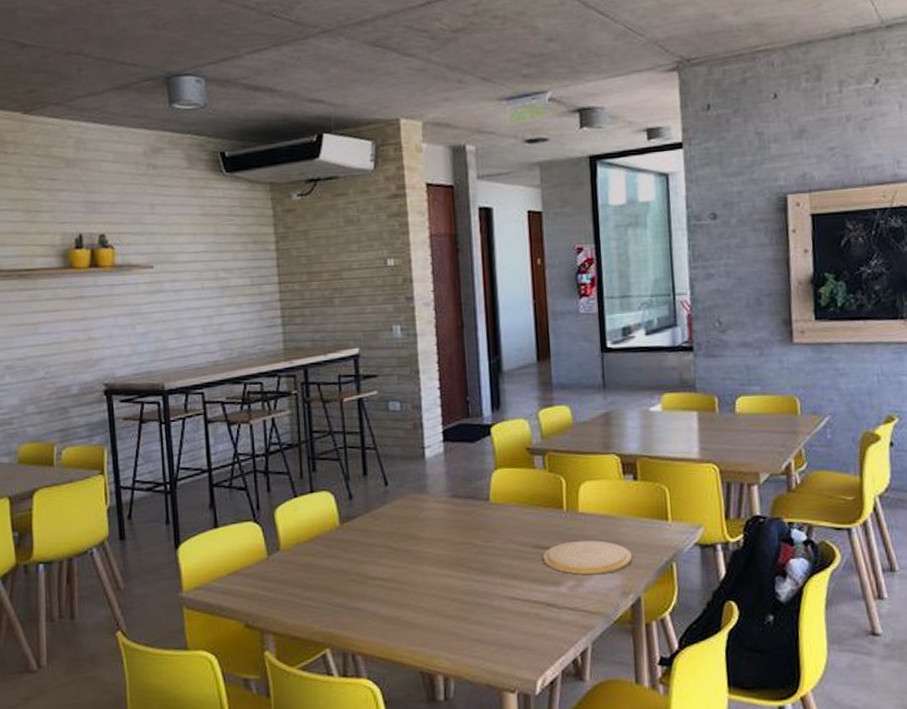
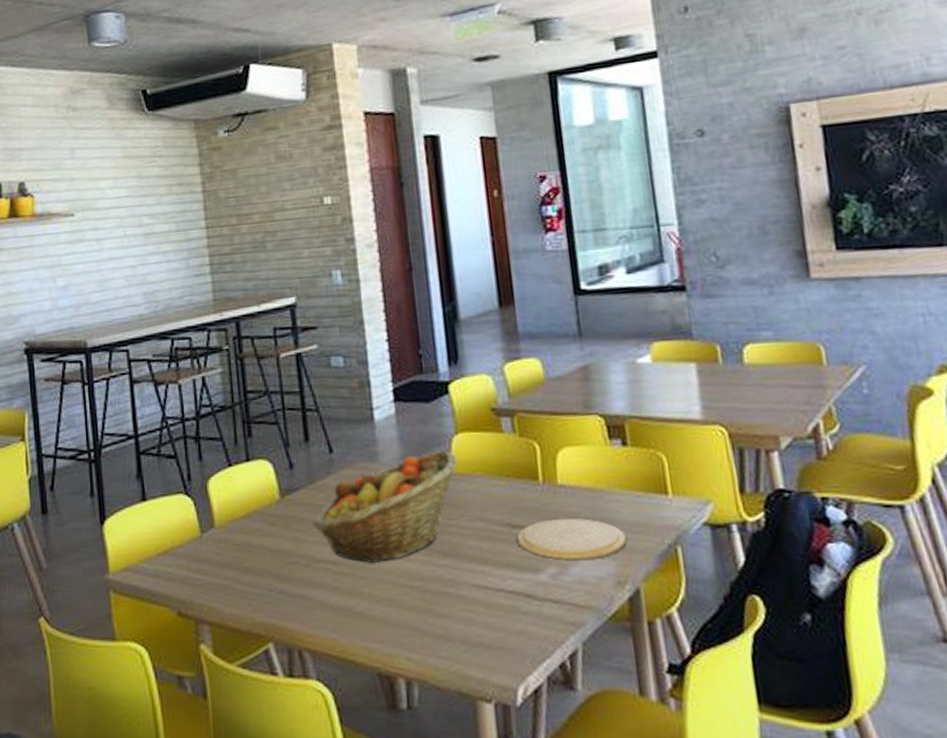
fruit basket: none [368,484,496,581] -> present [313,450,458,564]

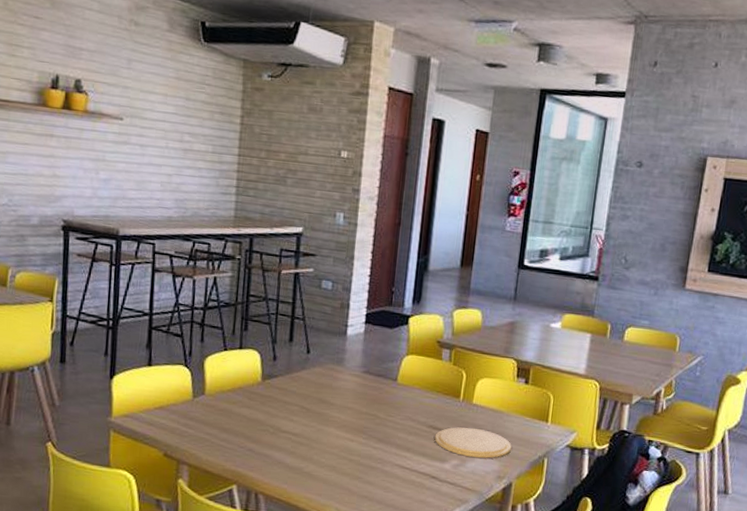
fruit basket: present [313,450,458,564] -> none [284,365,404,440]

